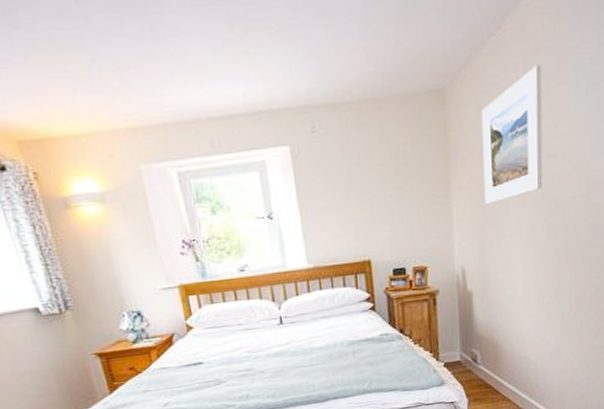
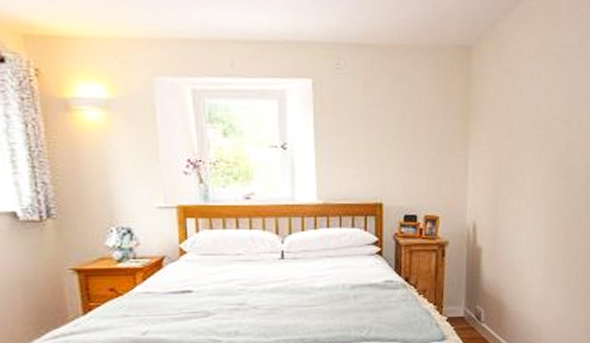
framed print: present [481,65,543,204] -> none [501,37,563,162]

